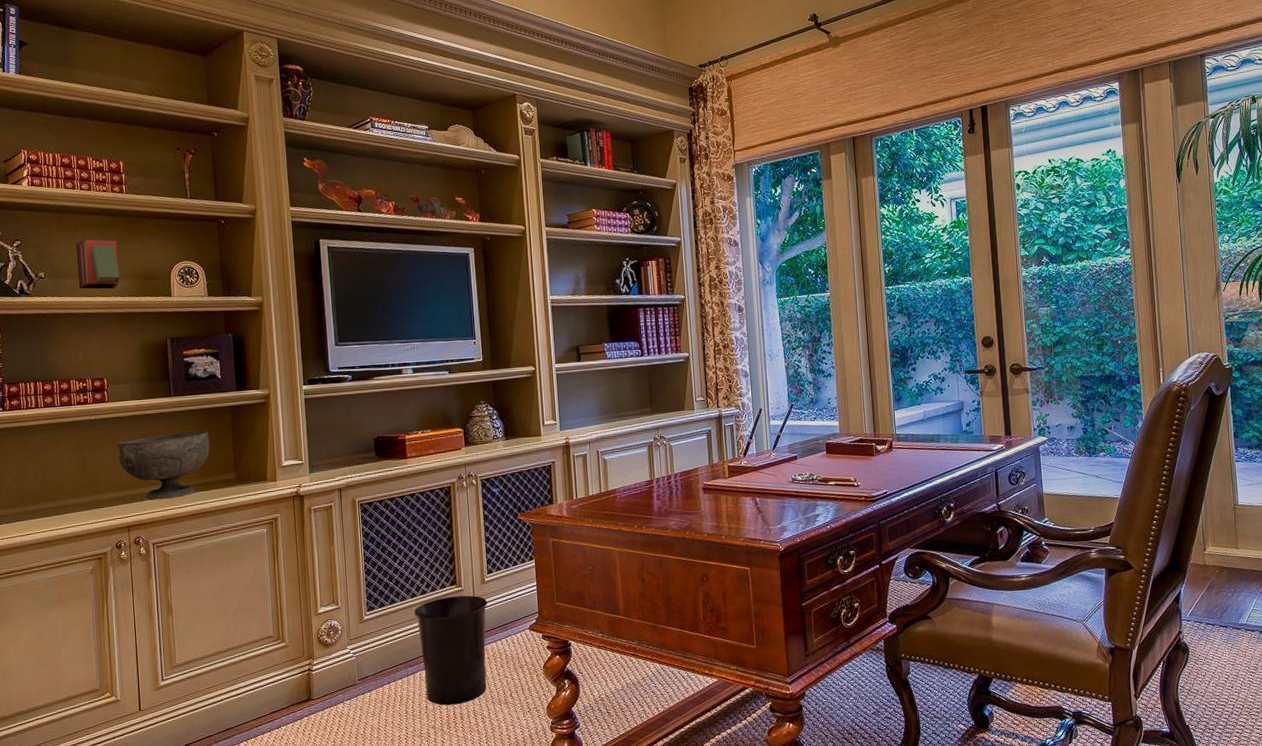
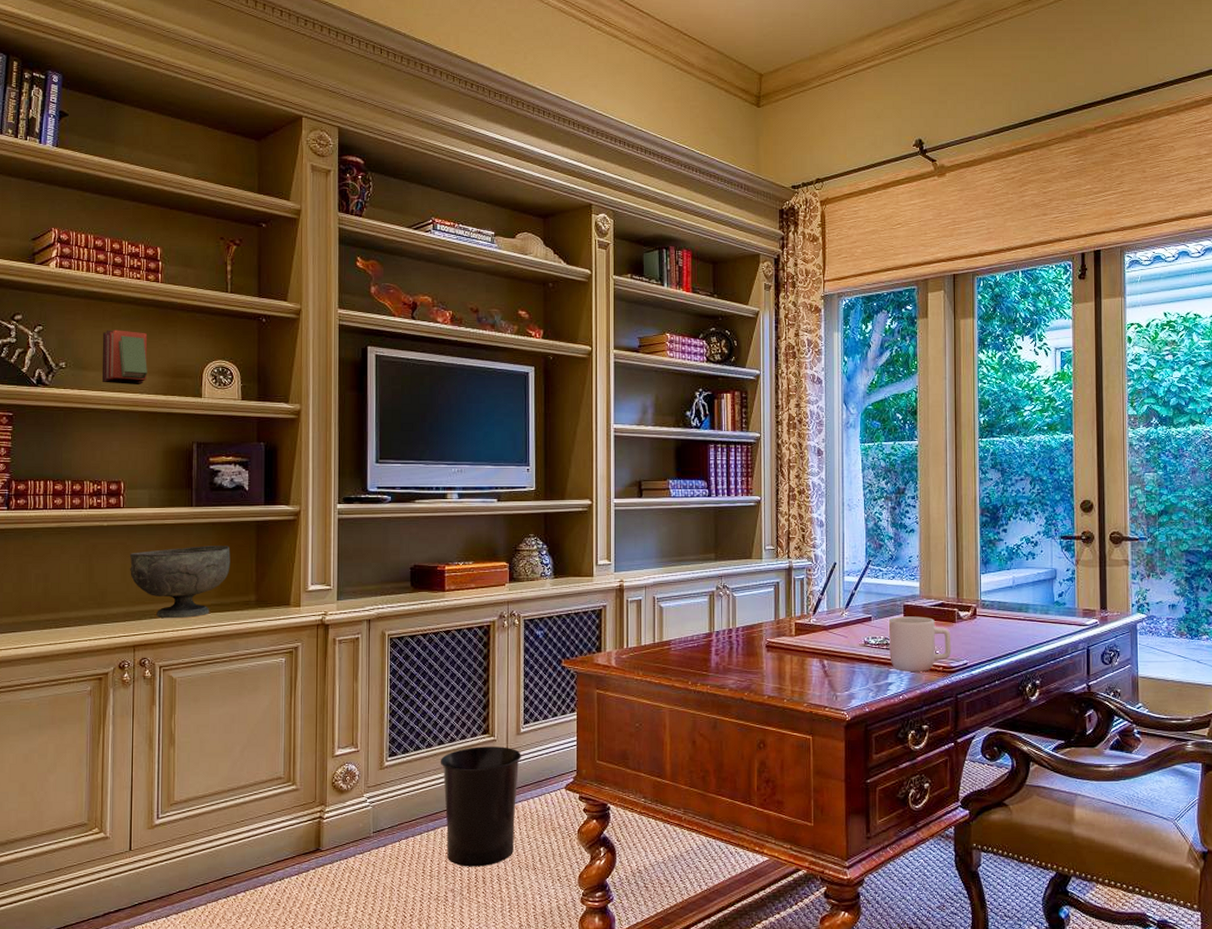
mug: none [812,452,872,503] -> present [888,616,951,672]

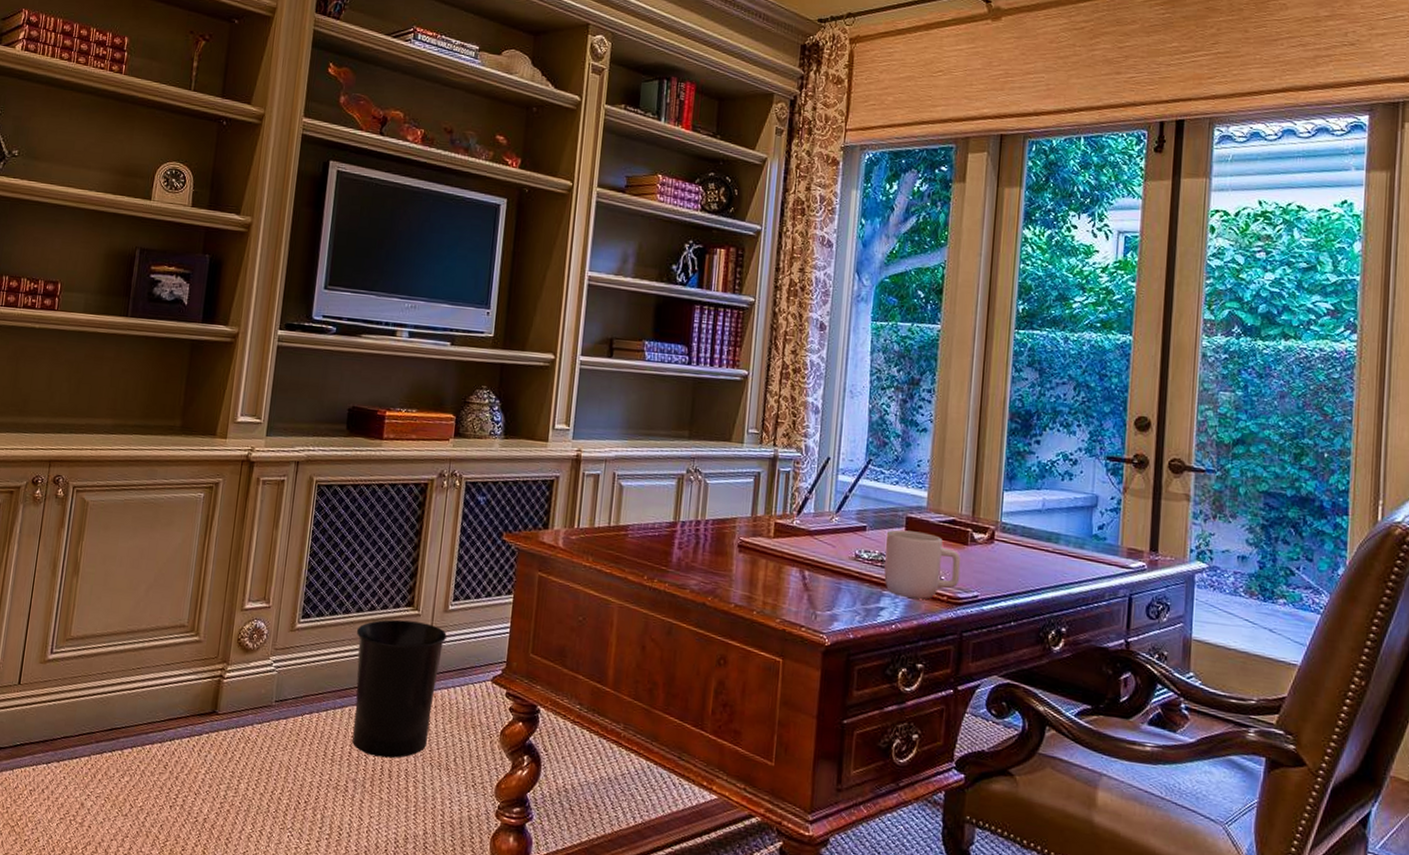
books: present [101,330,147,386] -> none [52,120,103,182]
decorative bowl: present [129,546,231,619] -> none [55,359,161,438]

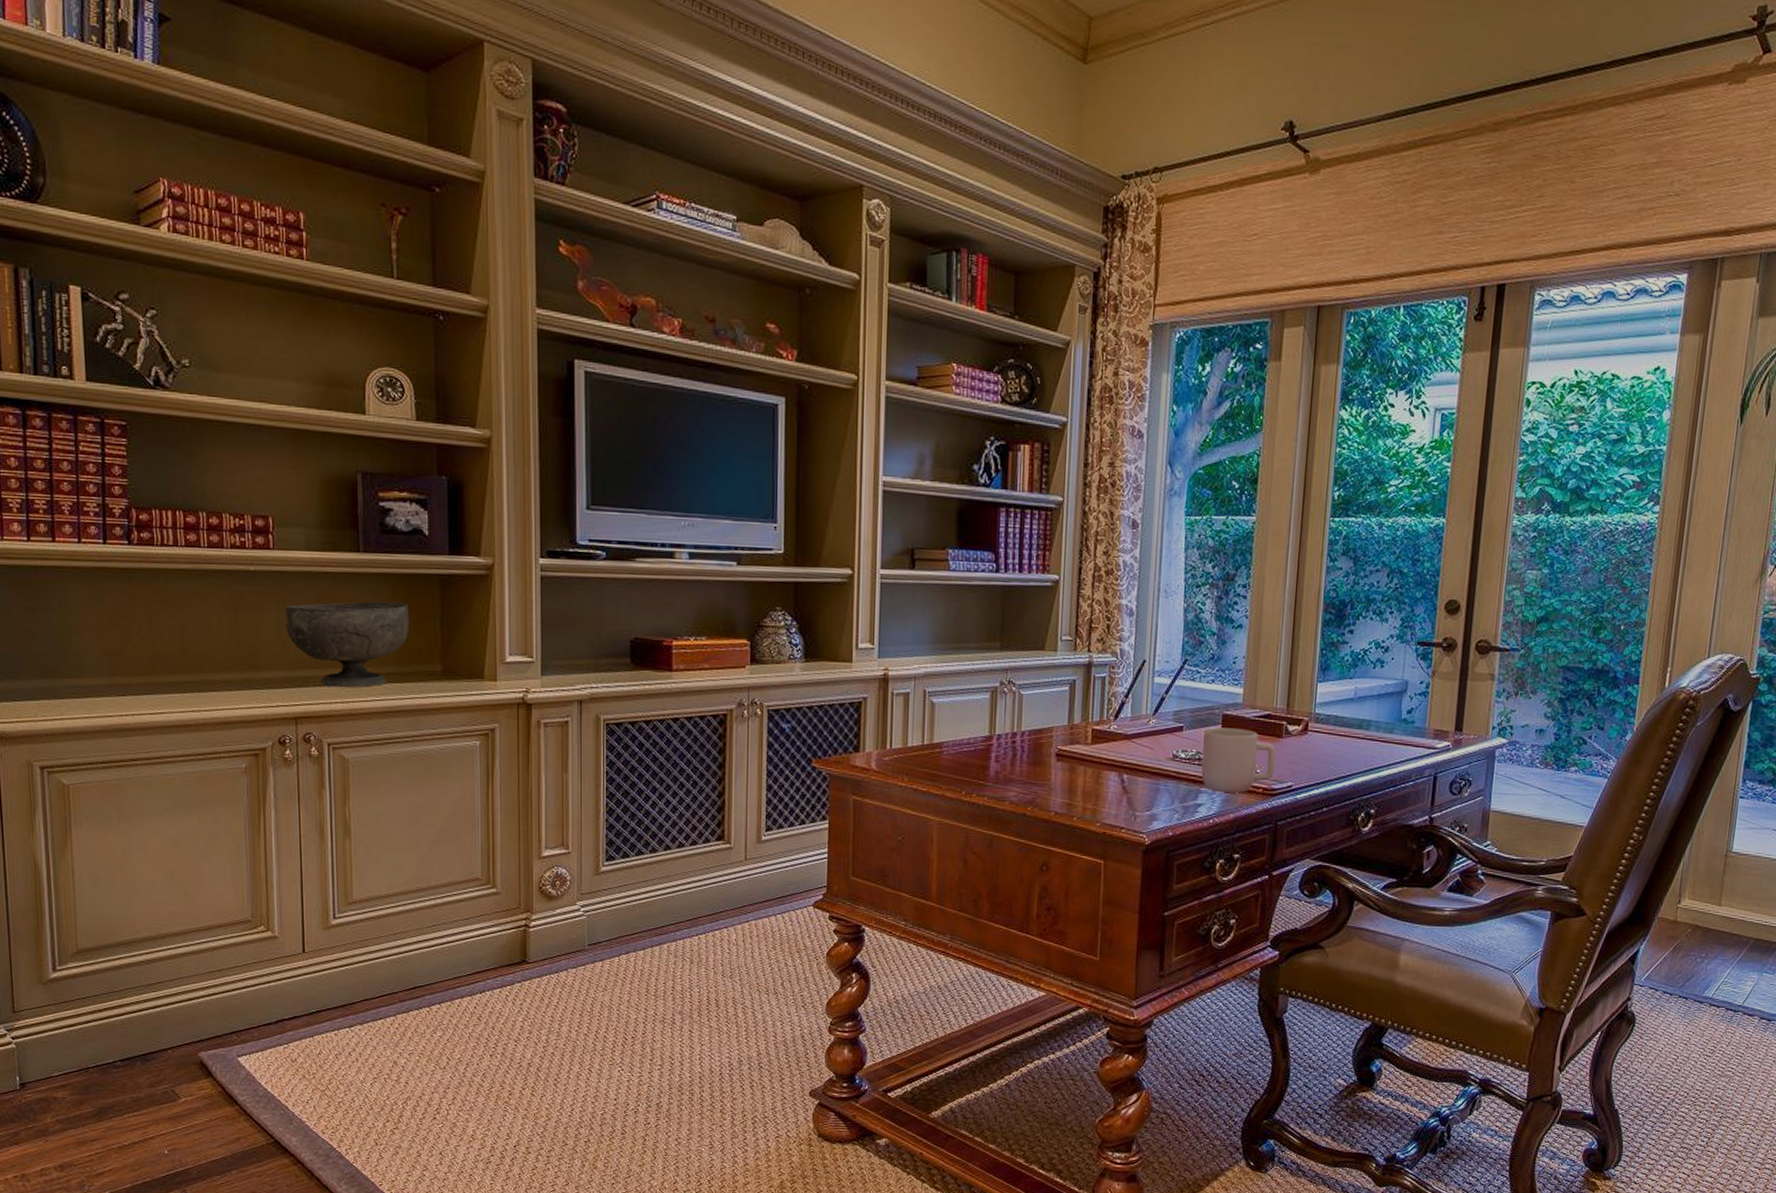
decorative bowl: none [55,359,161,438] -> present [284,601,409,689]
waste bin: present [352,619,447,758] -> none [666,854,762,989]

